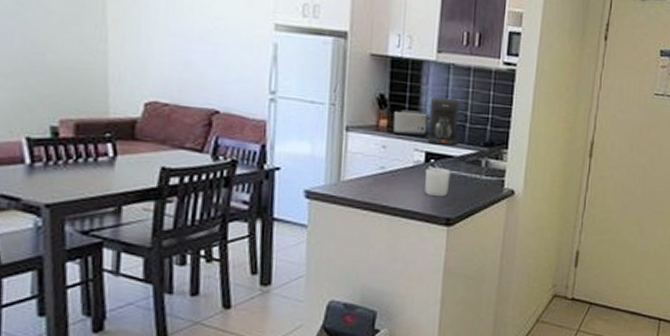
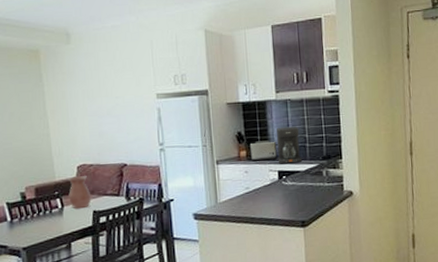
vase: none [126,116,161,162] -> present [68,176,92,209]
mug: present [424,167,451,197] -> none [280,181,301,206]

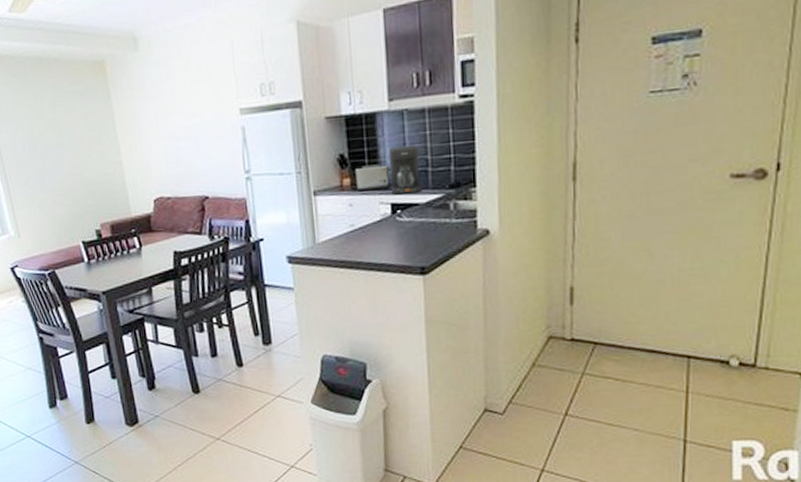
vase: present [68,176,92,209] -> none [144,211,171,250]

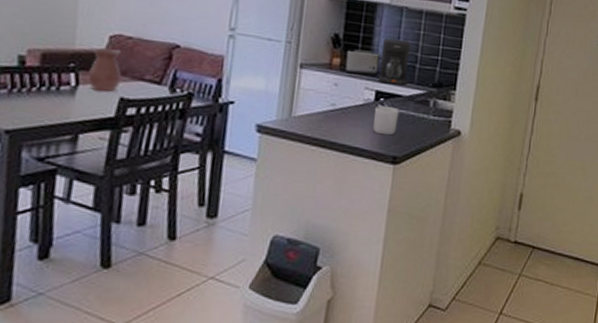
vase: none [144,211,171,250] -> present [88,48,122,93]
mug: none [393,217,420,248] -> present [373,105,400,136]

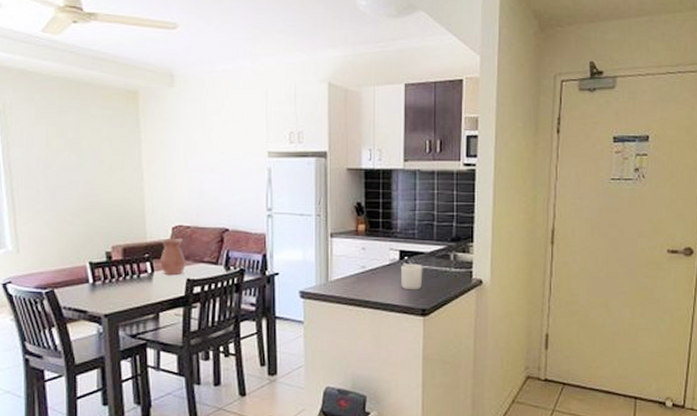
toaster: present [344,48,382,77] -> none [369,214,402,238]
coffee maker: present [378,38,411,86] -> none [400,201,428,243]

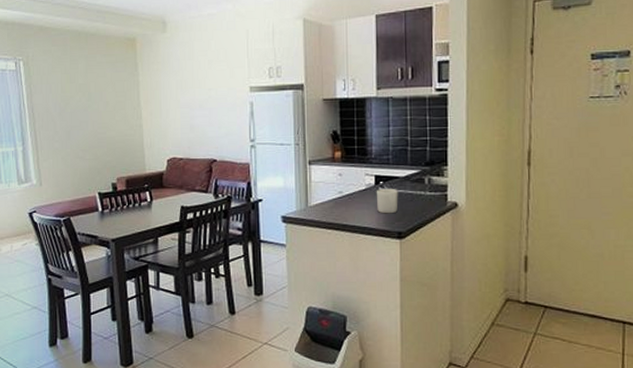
vase: present [160,239,186,276] -> none [158,170,180,204]

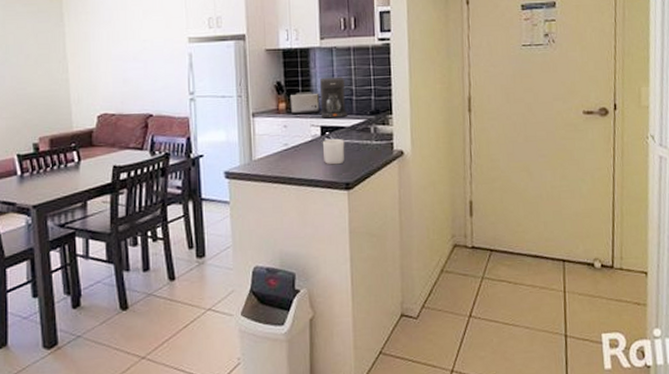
toaster: none [345,141,376,164] -> present [289,91,321,115]
coffee maker: none [375,127,403,168] -> present [320,77,348,119]

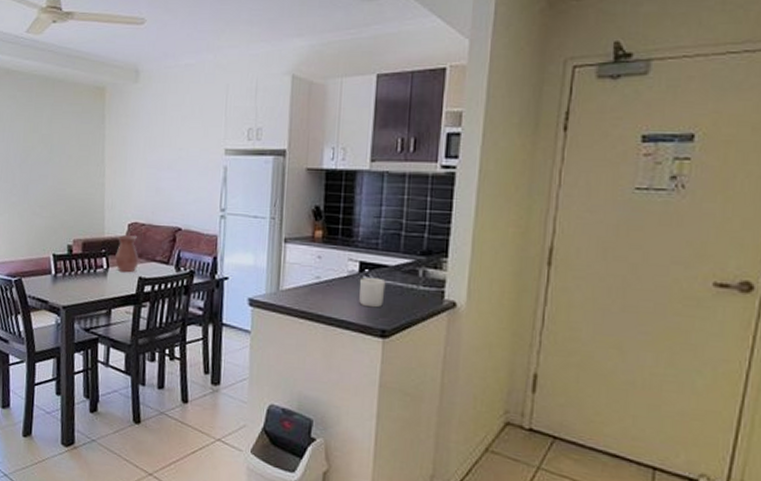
vase: none [86,127,112,164] -> present [115,235,139,273]
toaster: present [289,91,321,115] -> none [327,220,364,247]
coffee maker: present [320,77,348,119] -> none [361,206,395,255]

